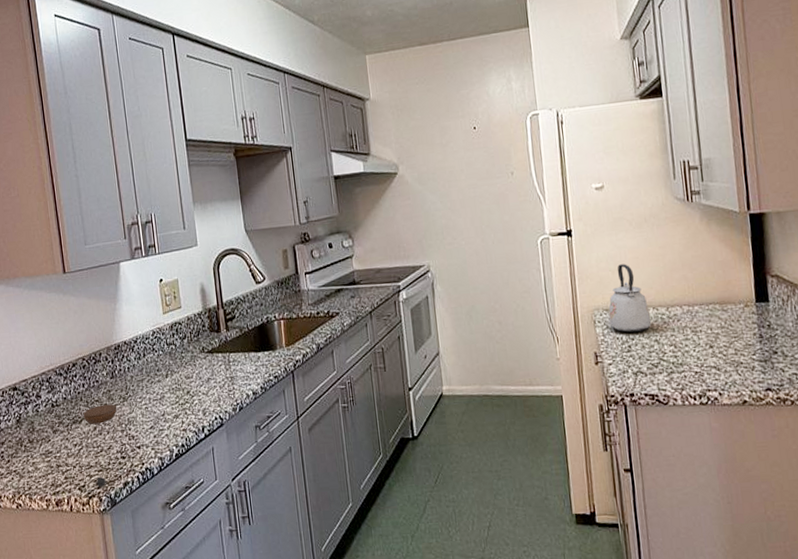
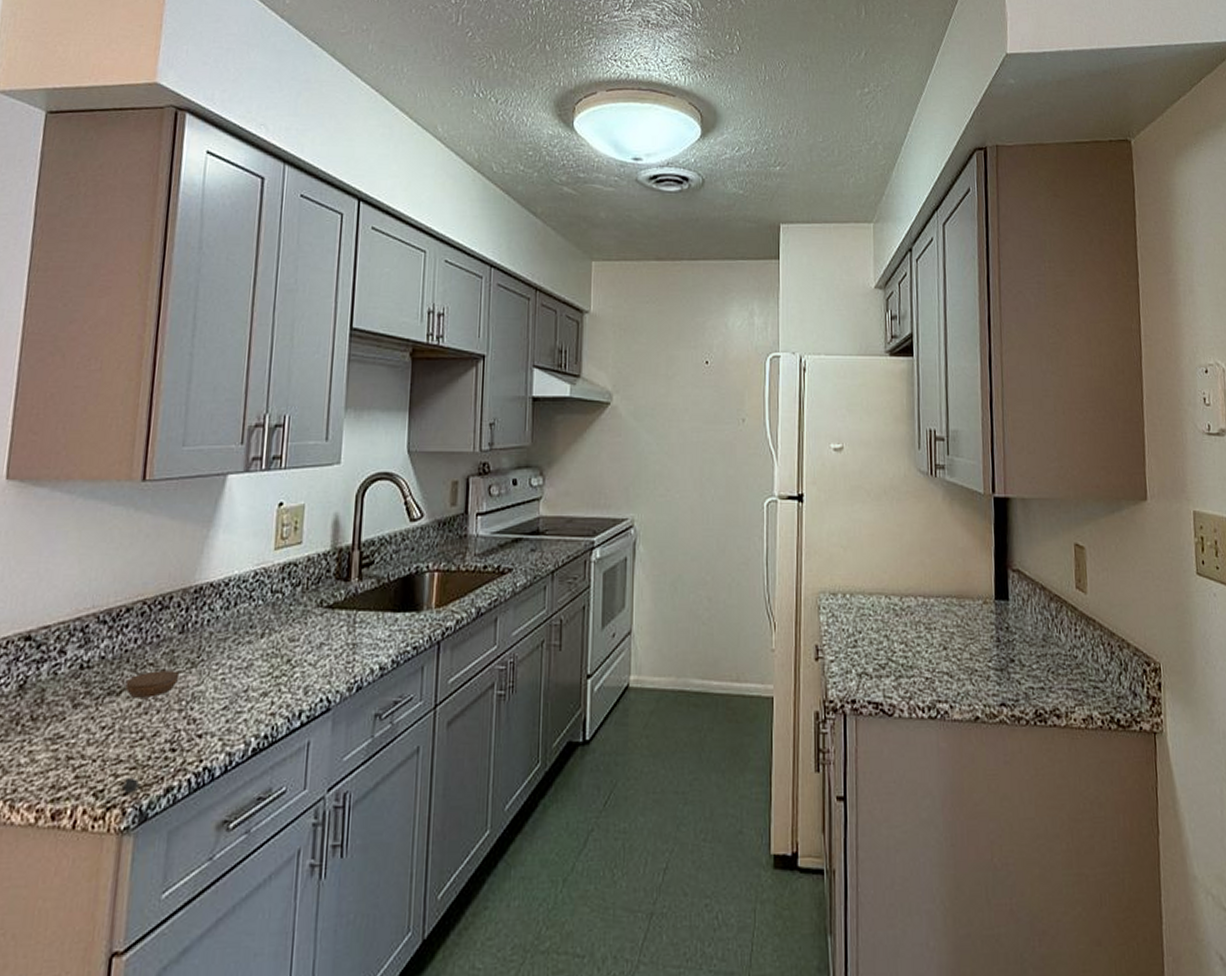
kettle: present [608,264,652,333] -> none [835,541,883,624]

